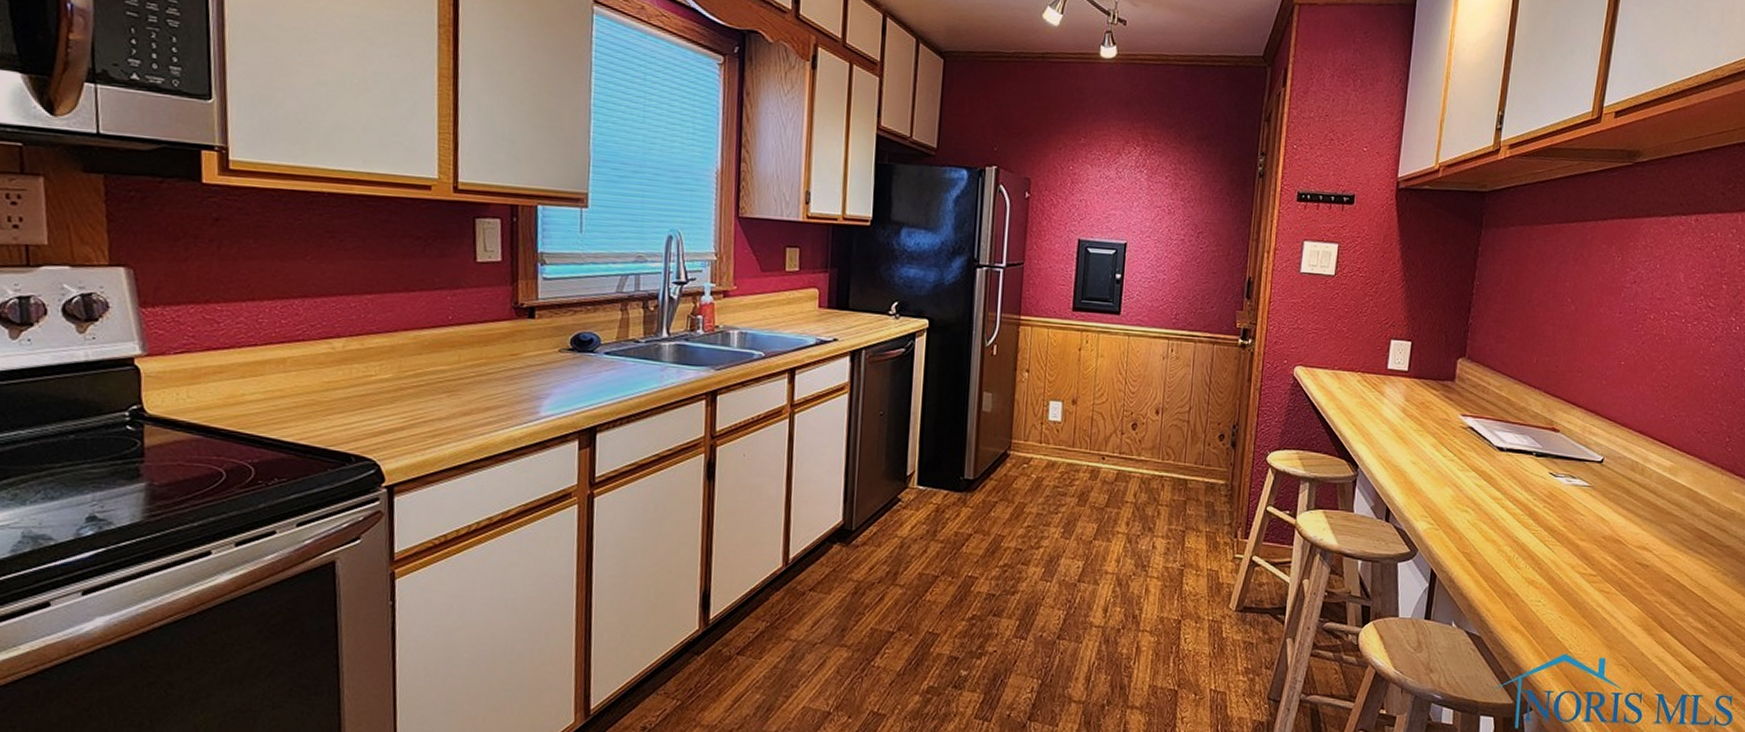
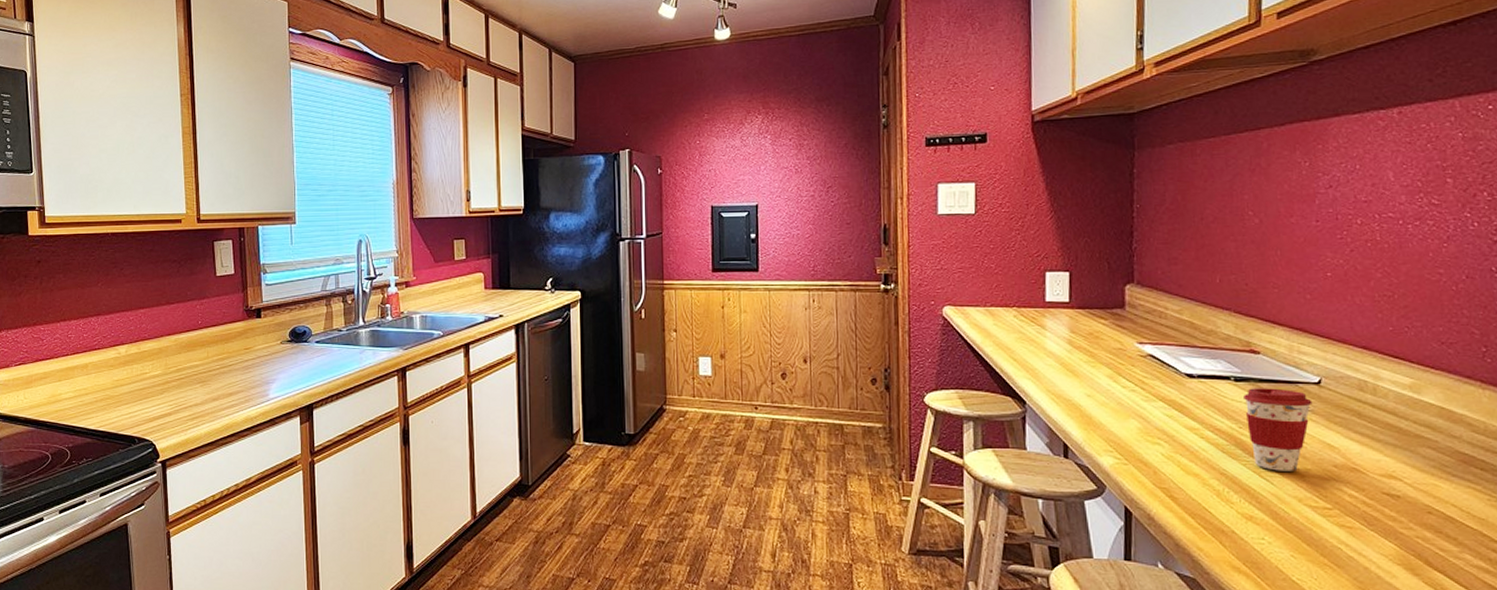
coffee cup: none [1540,463,1594,541] -> present [1242,388,1313,471]

